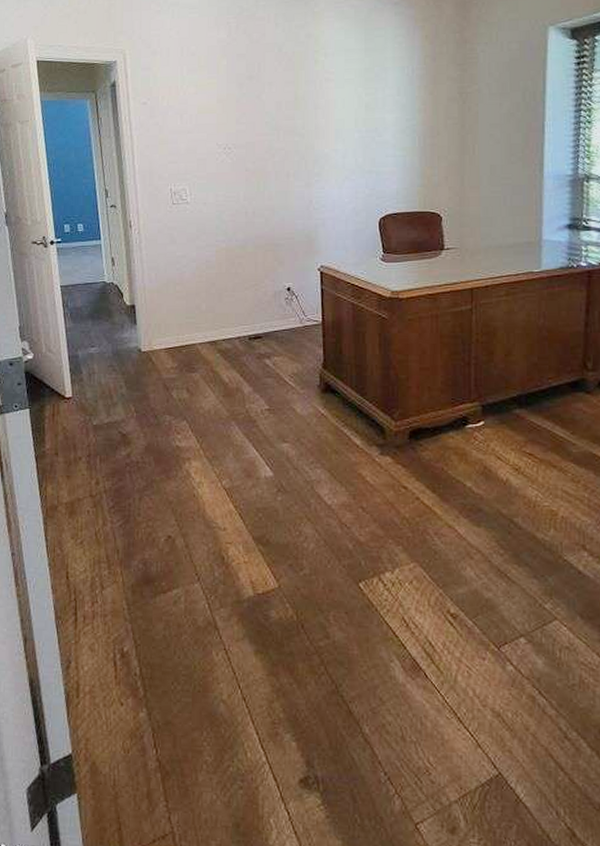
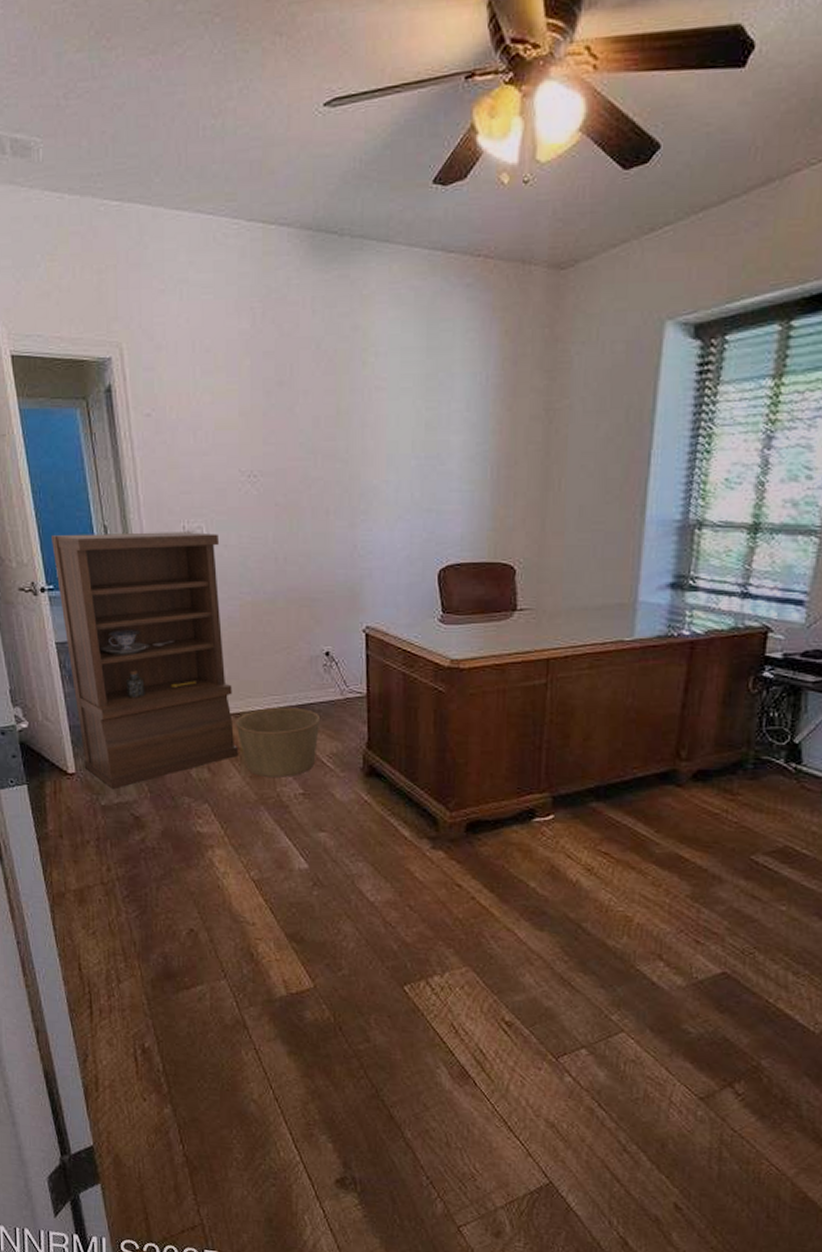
bookshelf: none [61,193,213,411] -> present [51,532,239,790]
basket: none [211,335,283,395] -> present [236,707,321,777]

